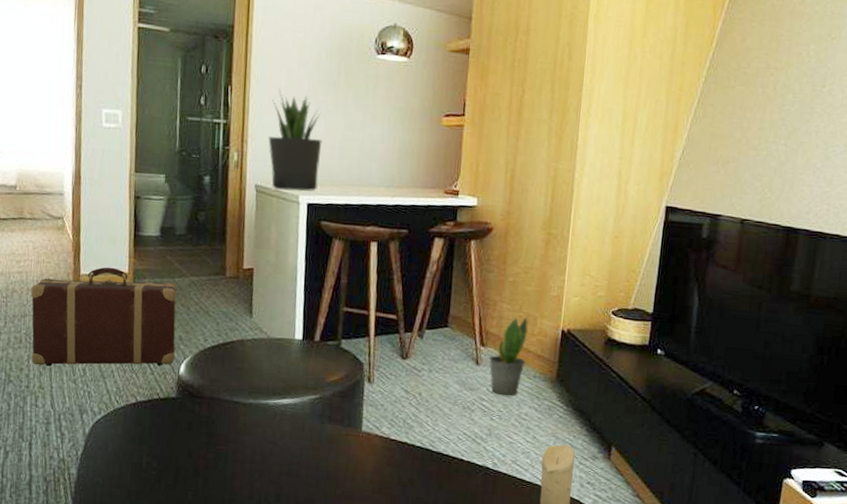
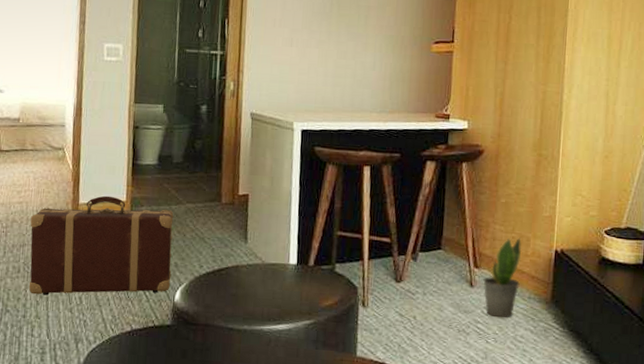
planter: present [268,89,322,192] -> none [263,20,316,119]

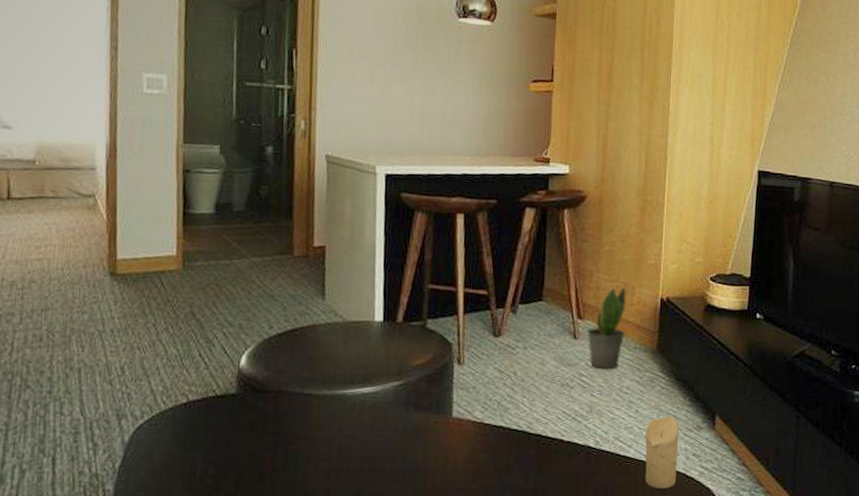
suitcase: present [28,195,174,296] -> none [54,249,236,367]

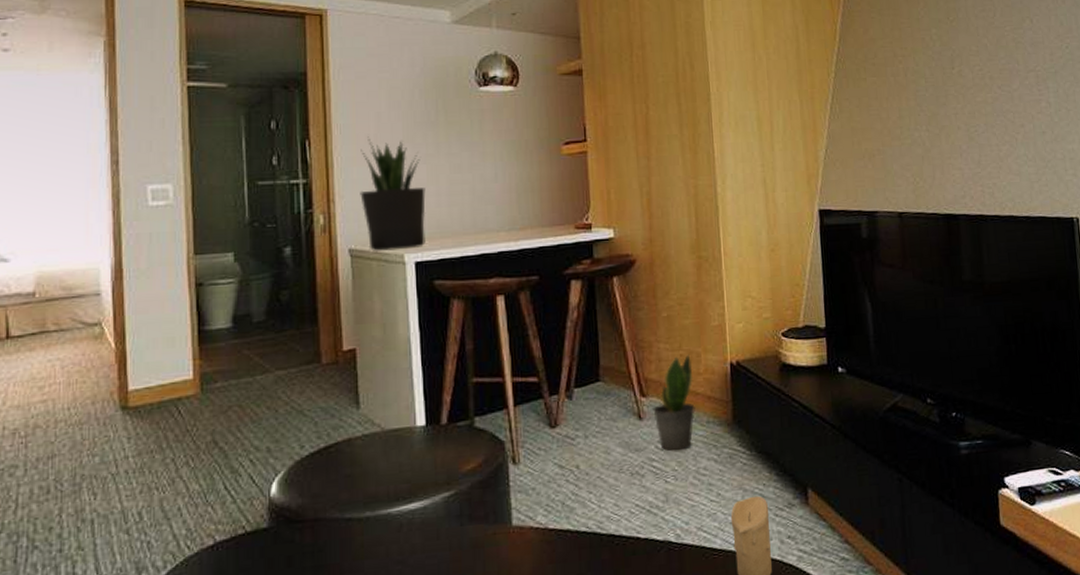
planter: none [340,52,401,162] -> present [360,136,426,253]

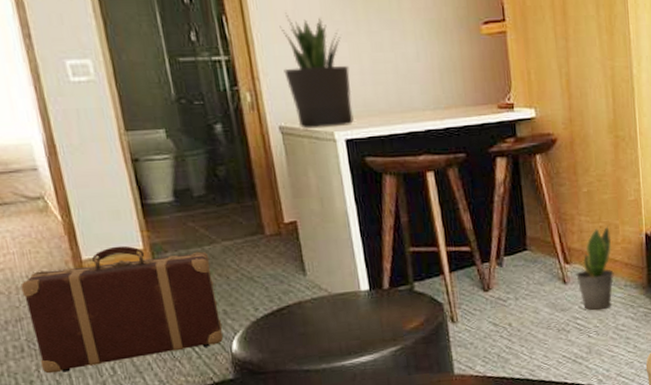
suitcase: none [60,375,264,520] -> present [20,245,224,374]

